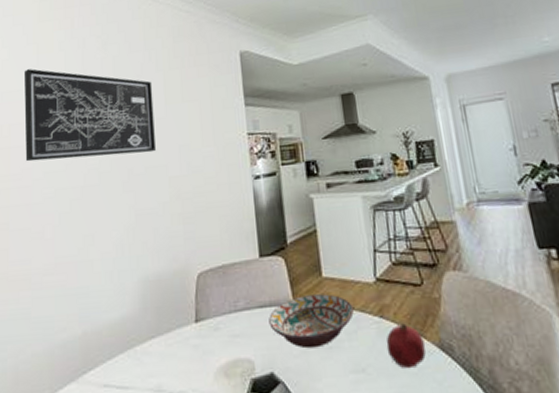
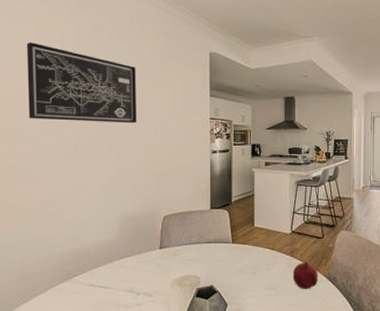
decorative bowl: present [269,294,354,349] -> none [213,238,273,272]

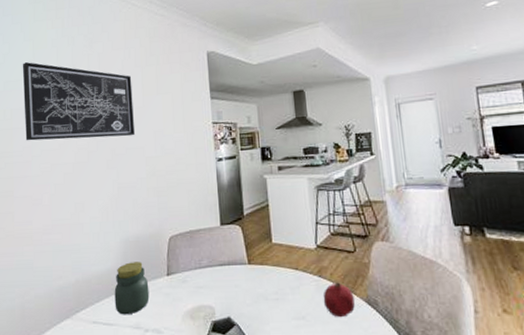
jar: none [110,236,143,280] -> present [114,262,150,315]

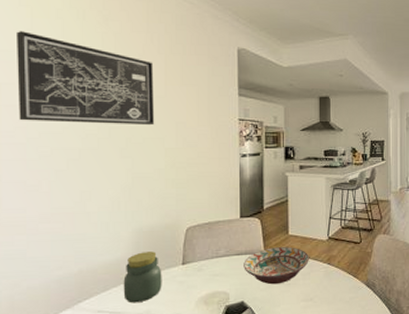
decorative bowl: none [227,256,297,299] -> present [244,247,309,285]
fruit: present [323,282,355,318] -> none [330,268,356,299]

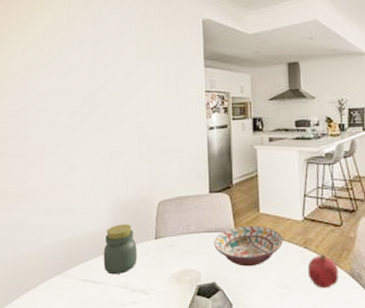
wall art: present [17,31,155,126] -> none [19,23,129,101]
fruit: none [330,268,356,299] -> present [307,254,338,289]

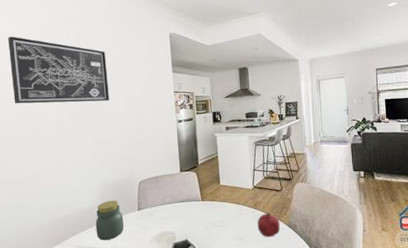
wall art: none [19,23,129,101] -> present [8,36,110,104]
decorative bowl: present [214,226,283,267] -> none [185,195,239,226]

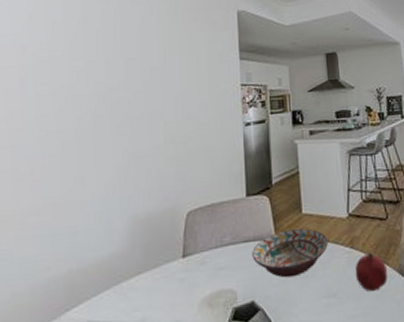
wall art: present [8,36,110,104] -> none [16,14,154,105]
jar: present [95,200,124,241] -> none [116,243,160,310]
decorative bowl: none [185,195,239,226] -> present [252,228,328,278]

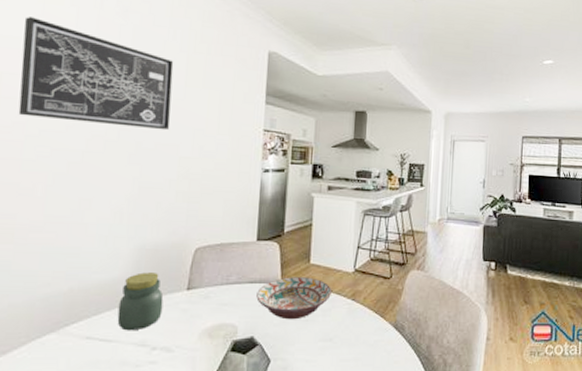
wall art: none [16,14,154,105] -> present [18,17,174,131]
jar: none [116,243,160,310] -> present [117,272,164,331]
fruit: present [355,252,388,293] -> none [353,306,383,341]

